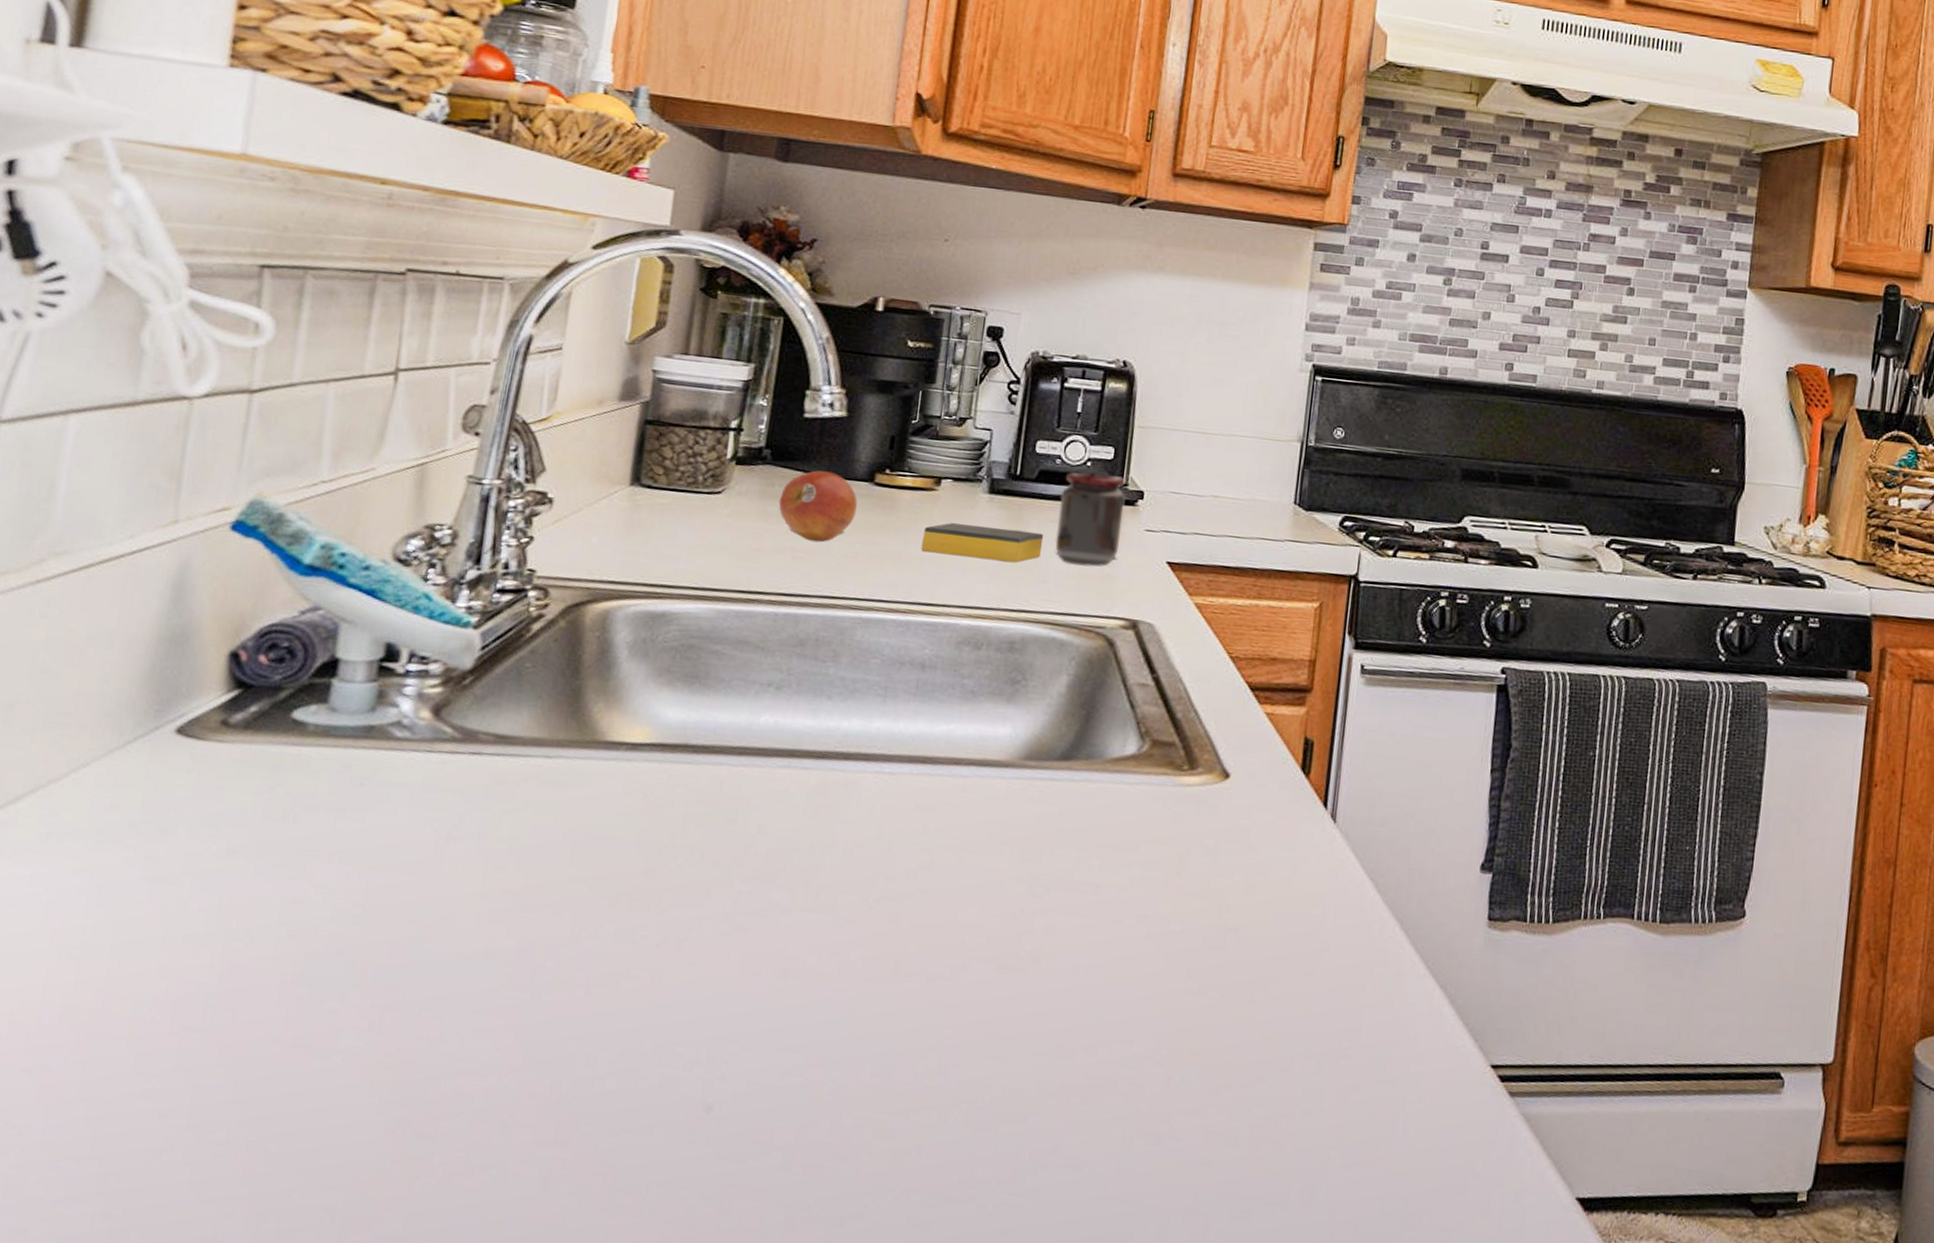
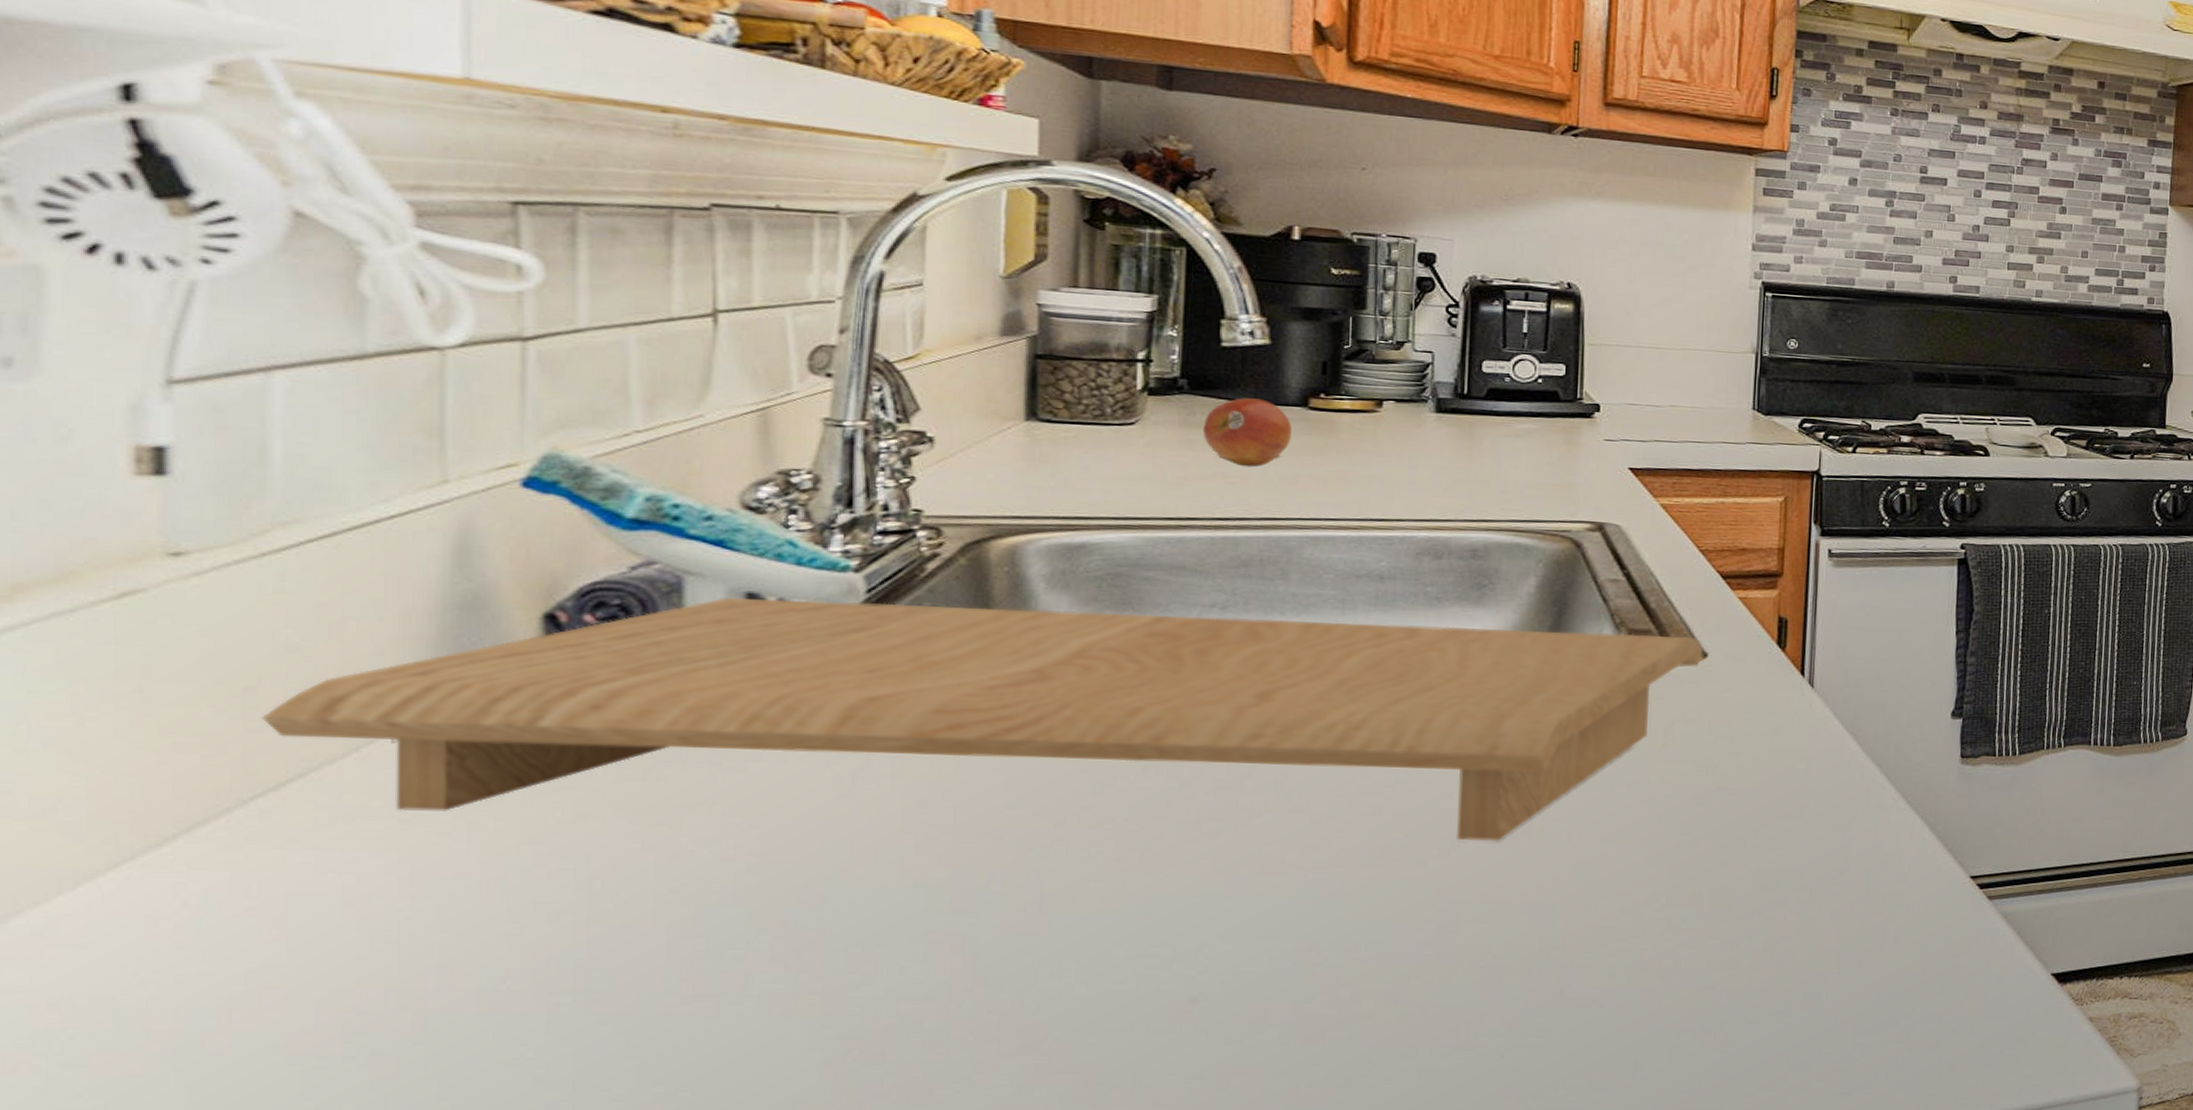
cutting board: none [13,645,1226,966] -> present [261,596,1704,841]
sponge: present [920,523,1044,564] -> none [1367,442,1499,477]
jar: present [1054,472,1125,567] -> none [1510,388,1581,477]

